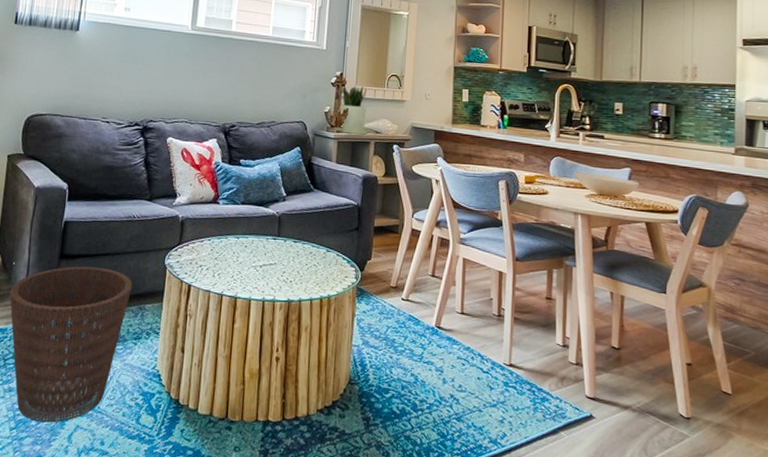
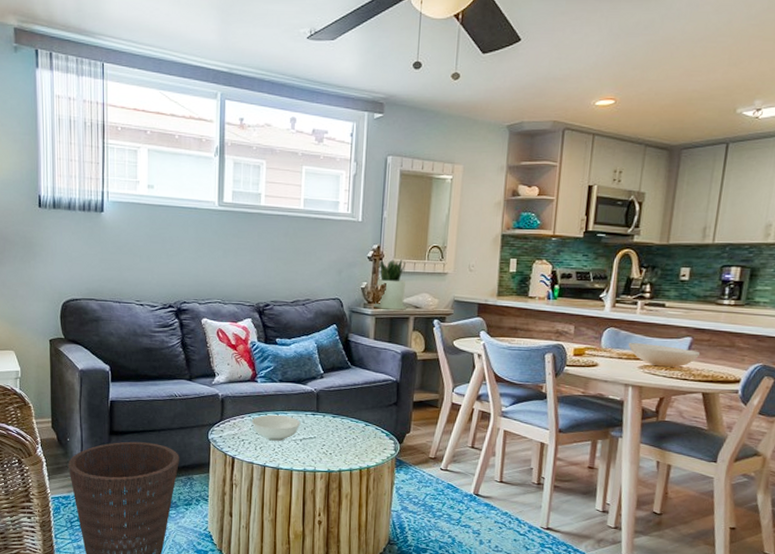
bowl: none [210,238,262,268] -> present [251,414,301,441]

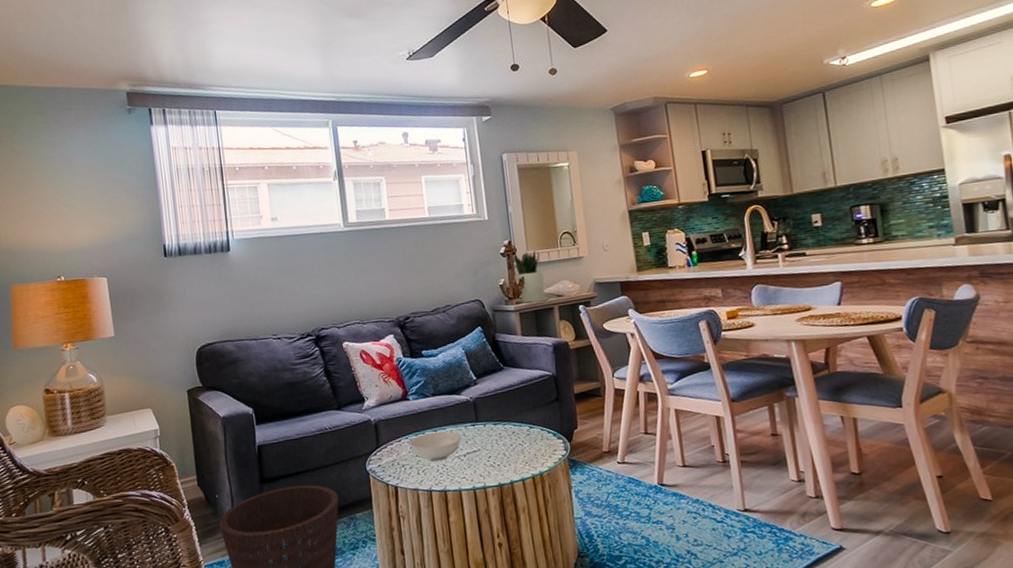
bowl: present [628,342,701,367] -> none [779,294,854,317]

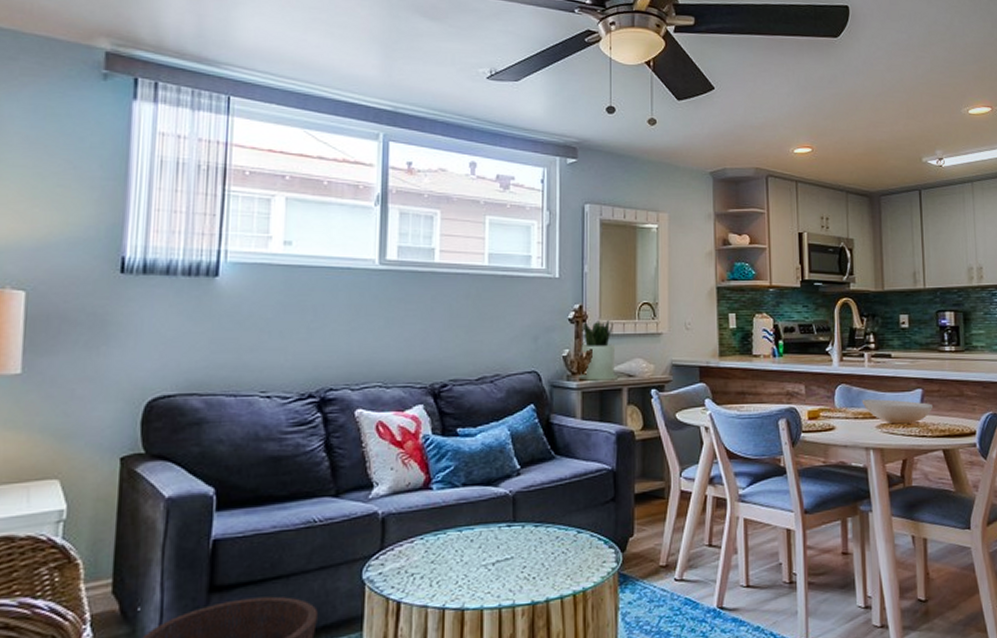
bowl: present [409,431,462,462] -> none [424,531,493,570]
bowl: none [779,294,854,317] -> present [862,398,934,424]

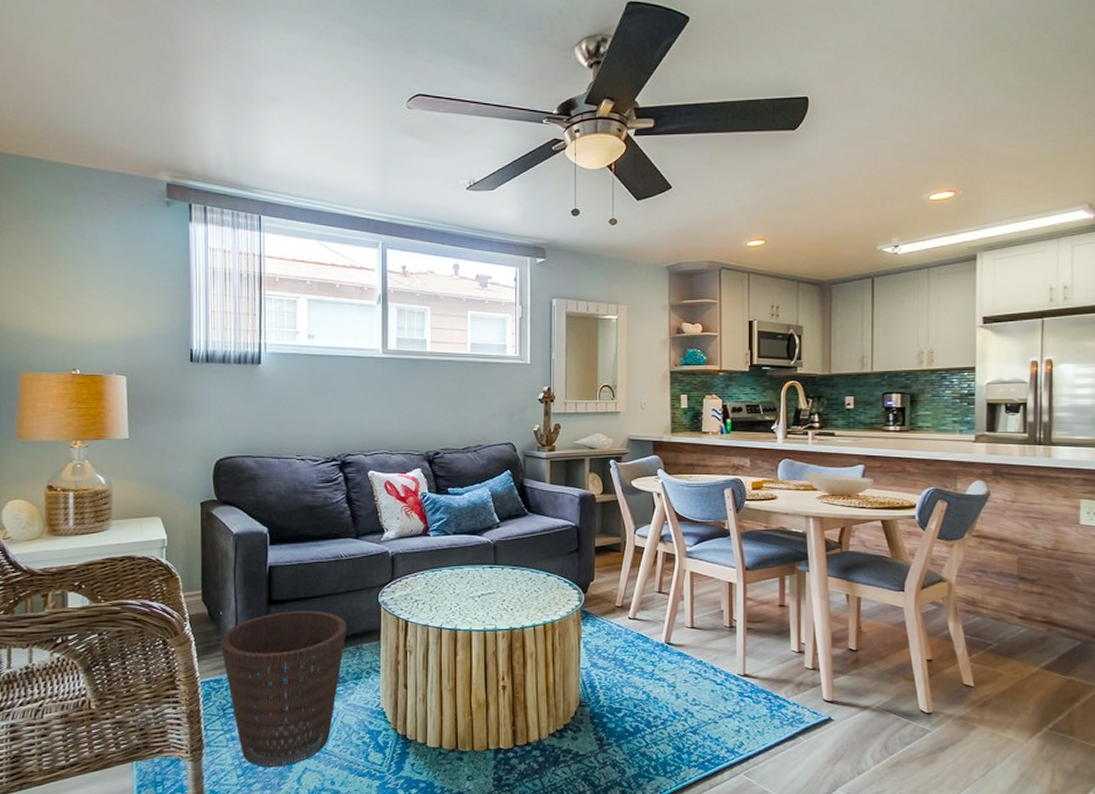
planter: present [578,320,618,381] -> none [547,400,581,452]

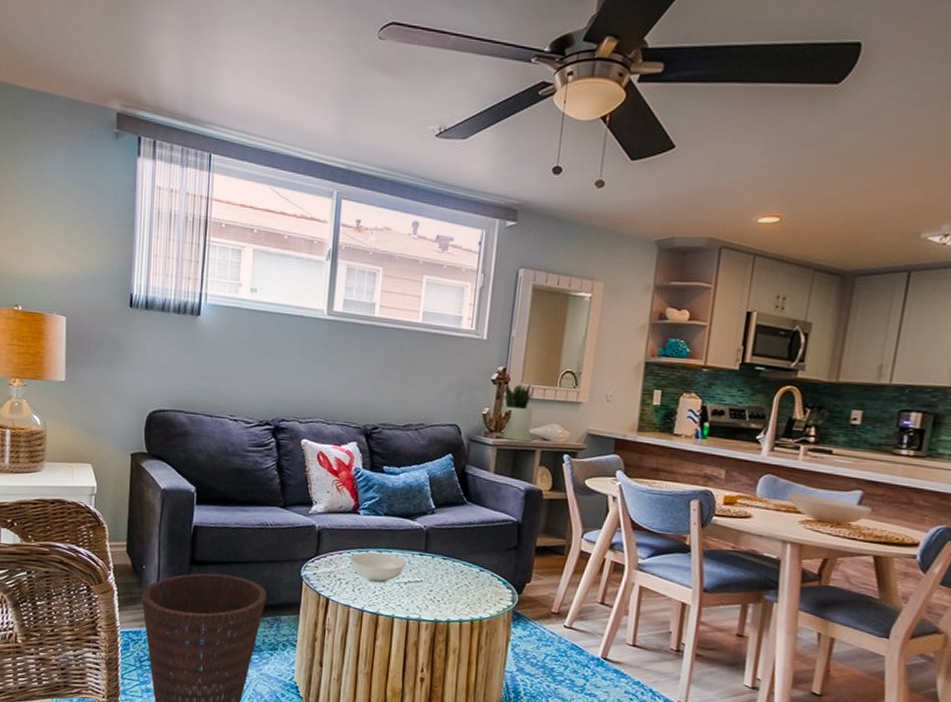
bowl: none [425,570,478,599] -> present [350,552,407,583]
planter: none [547,400,581,452] -> present [494,383,534,442]

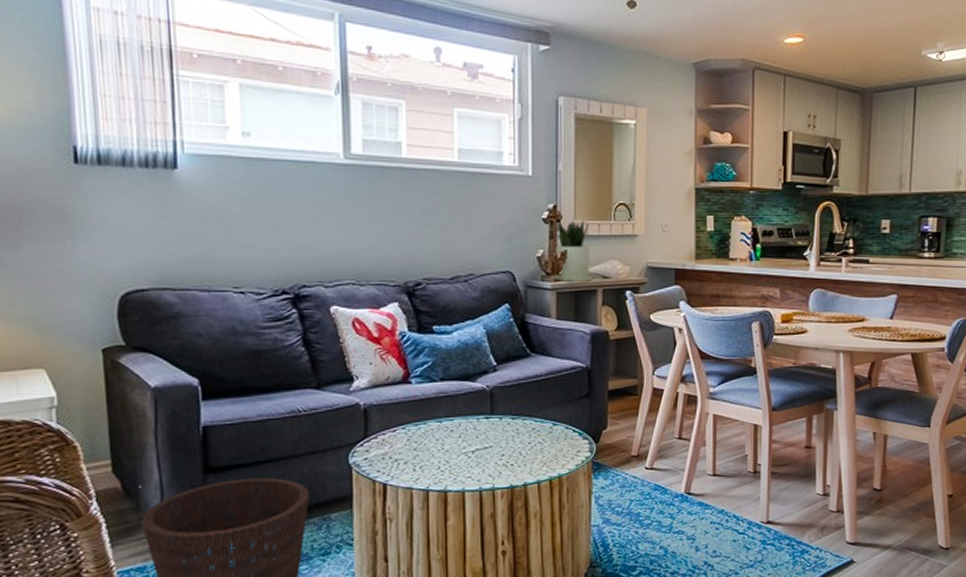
bowl: present [350,552,407,583] -> none [406,422,472,457]
bowl: present [787,492,873,525] -> none [836,303,907,328]

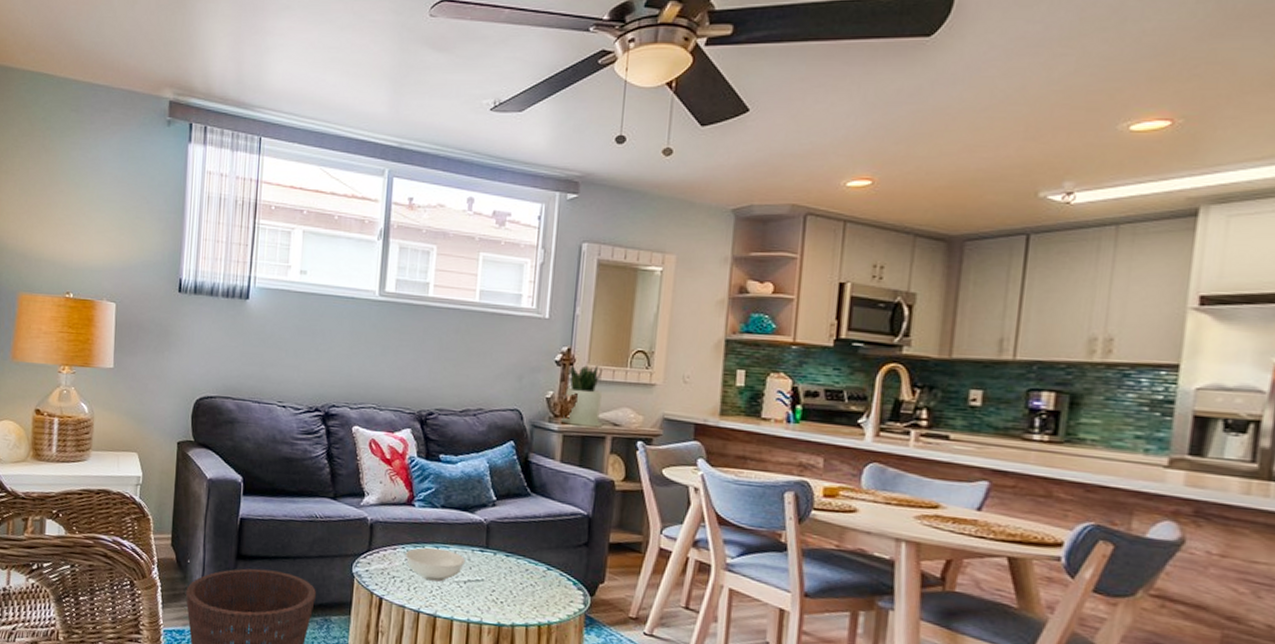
bowl: none [406,422,472,457] -> present [405,547,466,582]

